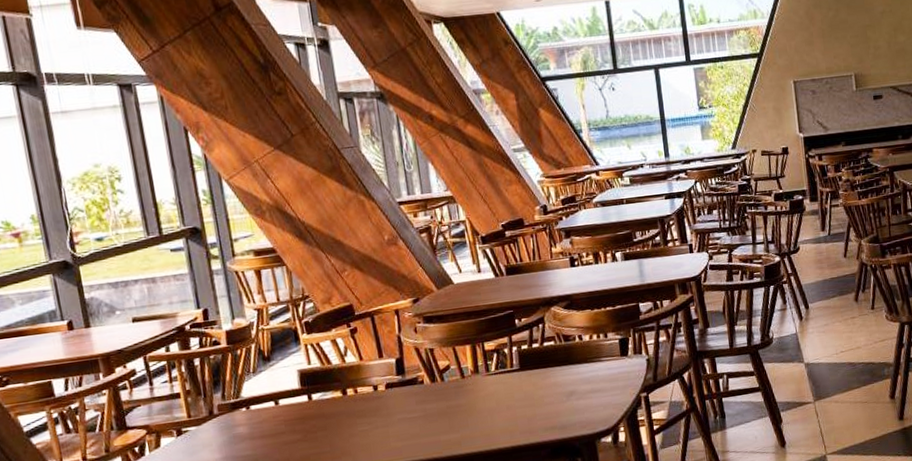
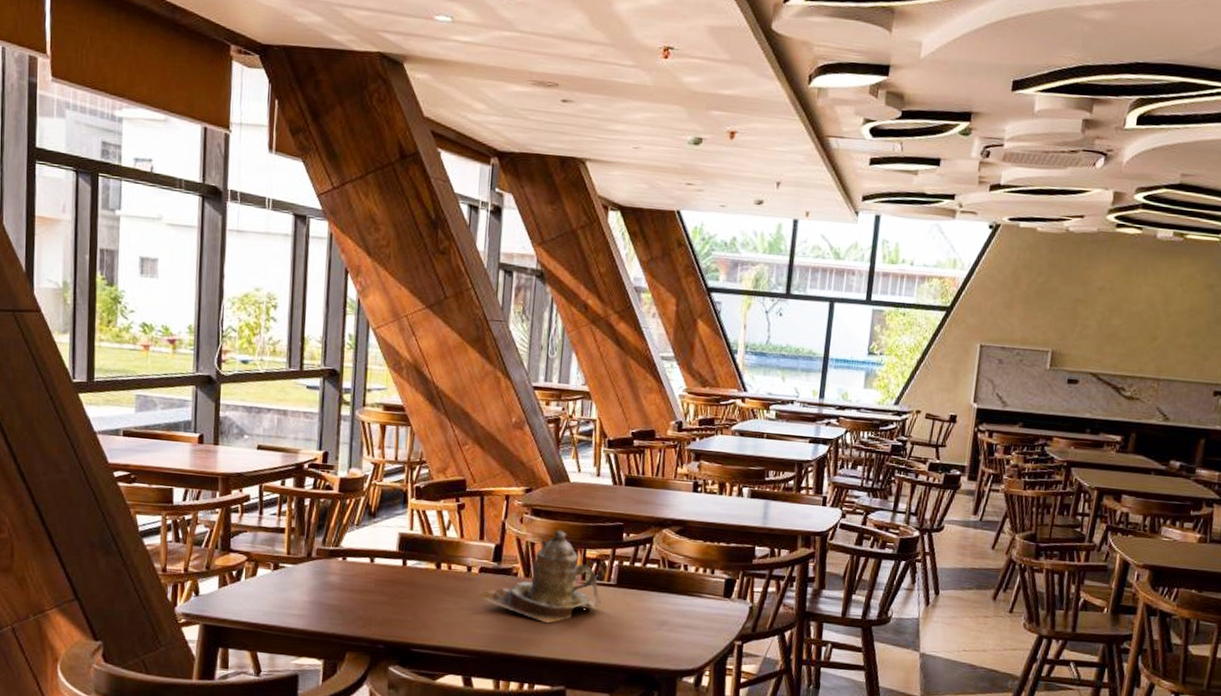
teapot: none [388,331,510,421] -> present [477,529,602,624]

